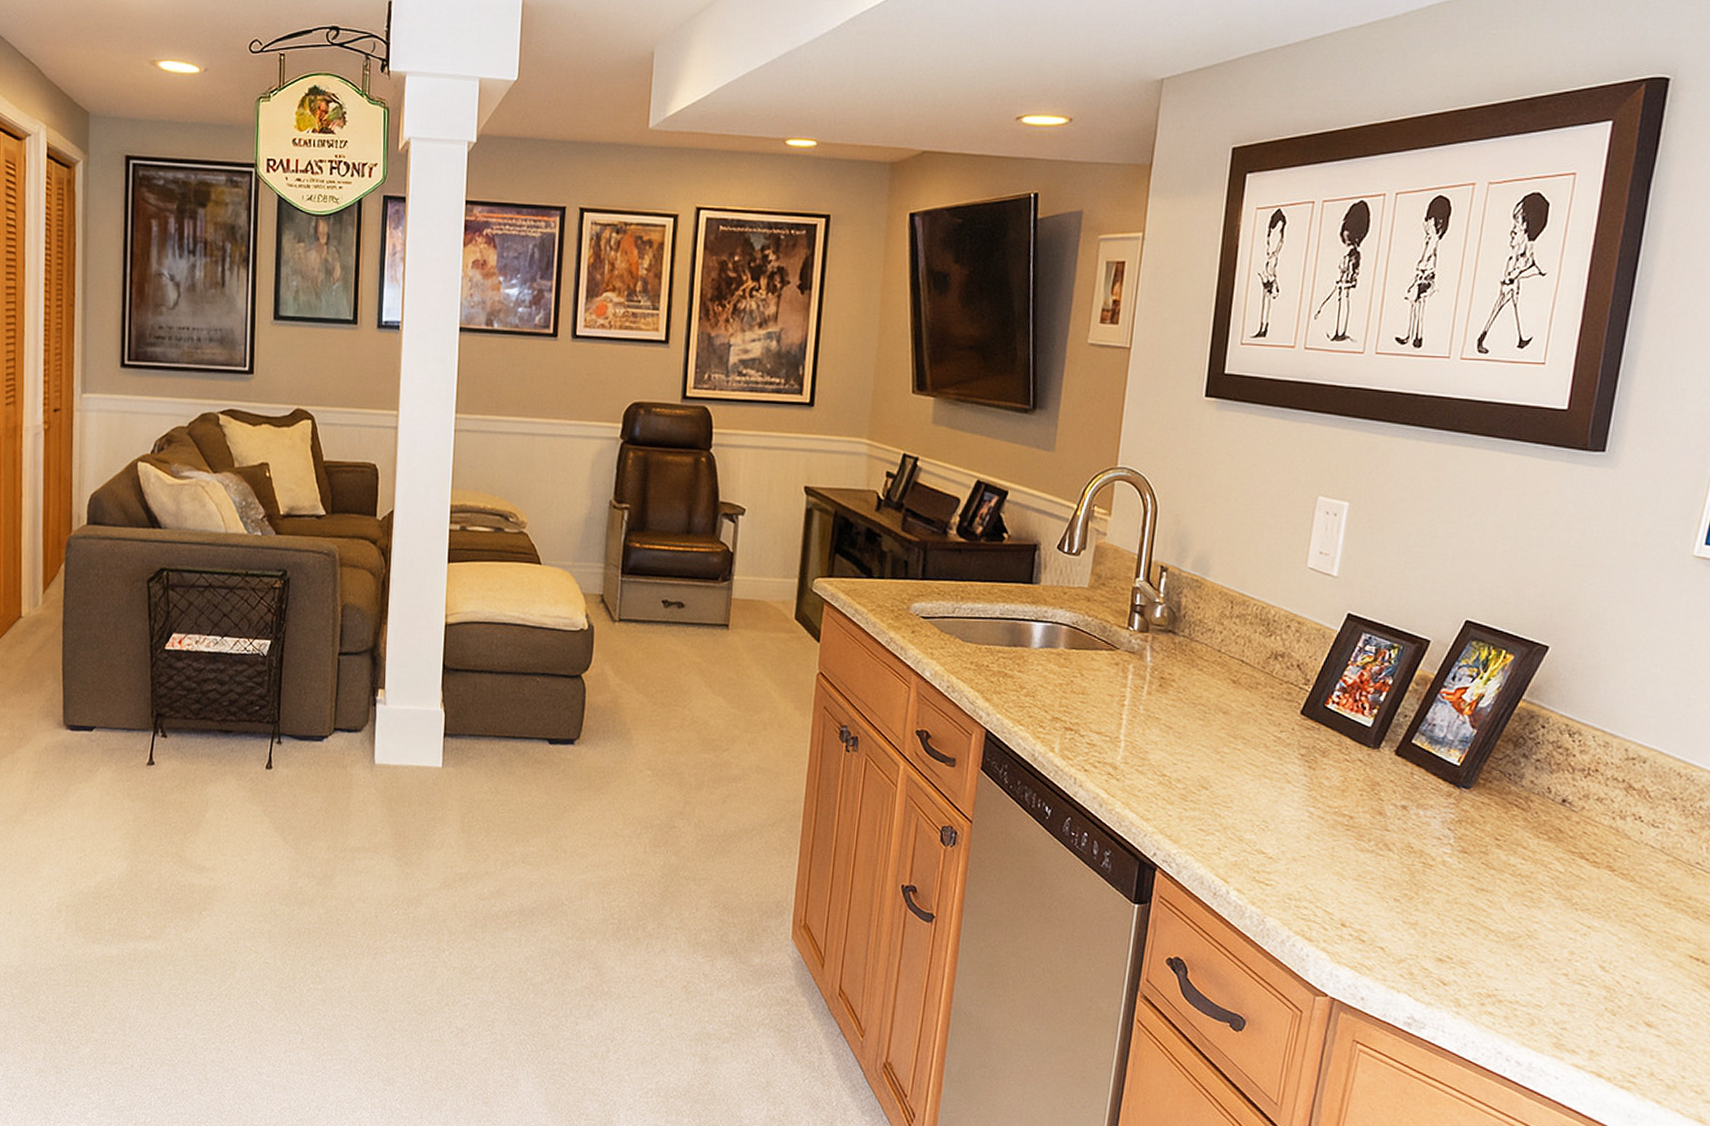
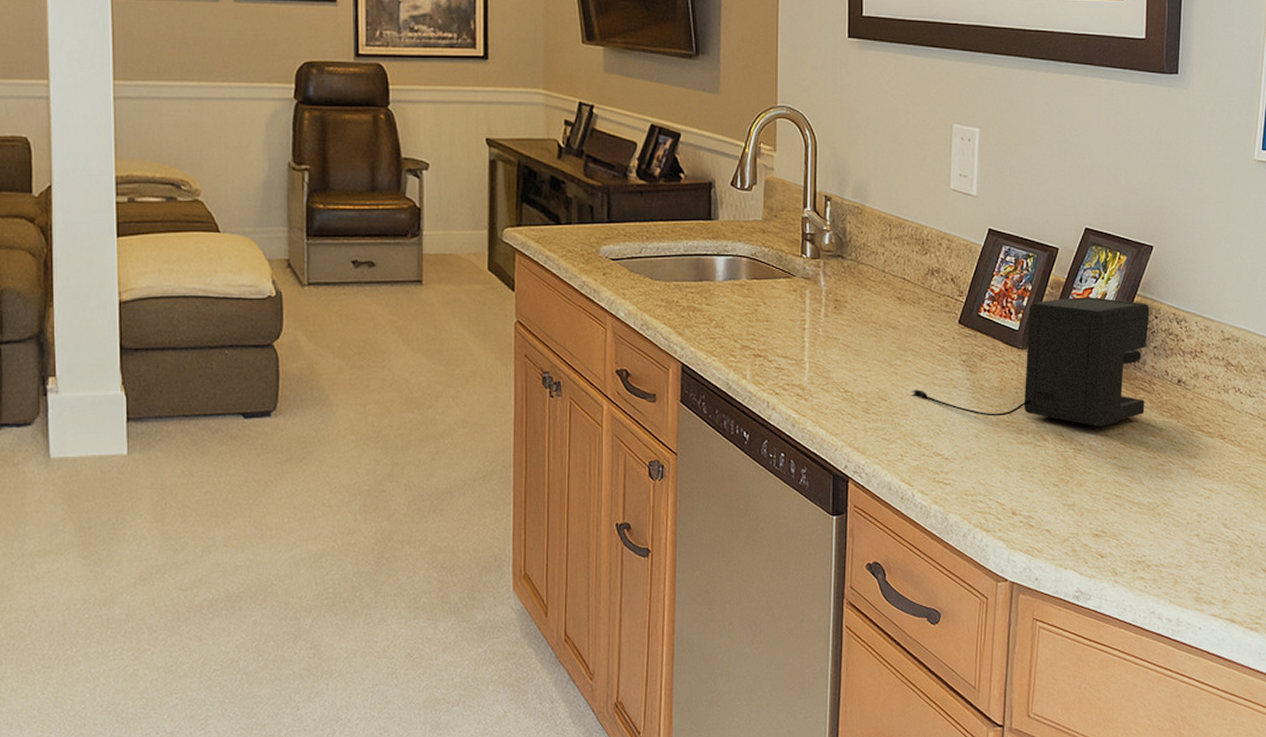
coffee maker: none [1236,696,1537,843] -> present [910,297,1150,427]

